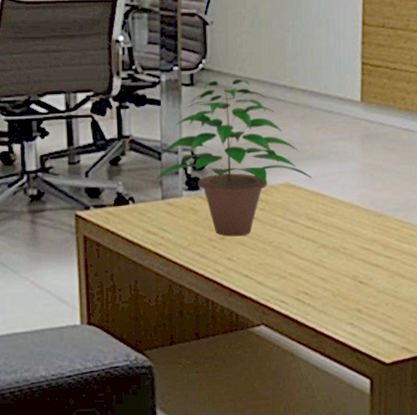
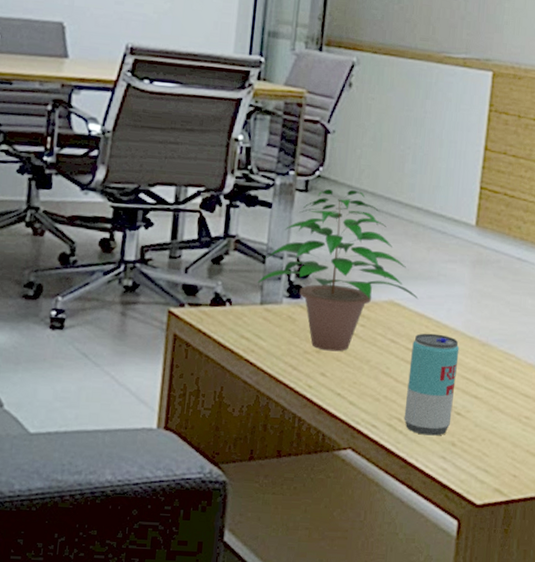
beverage can: none [310,210,357,305] -> present [404,333,460,436]

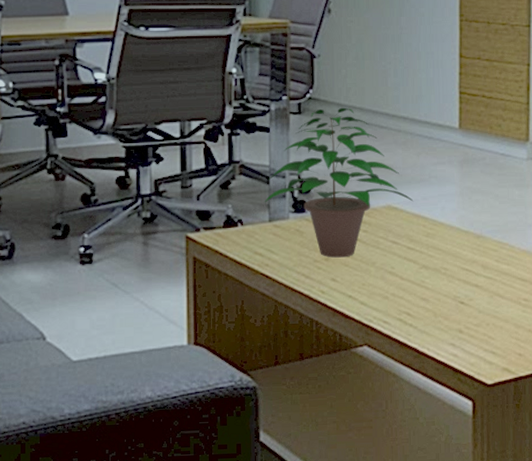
beverage can: present [404,333,460,436] -> none [412,231,457,326]

